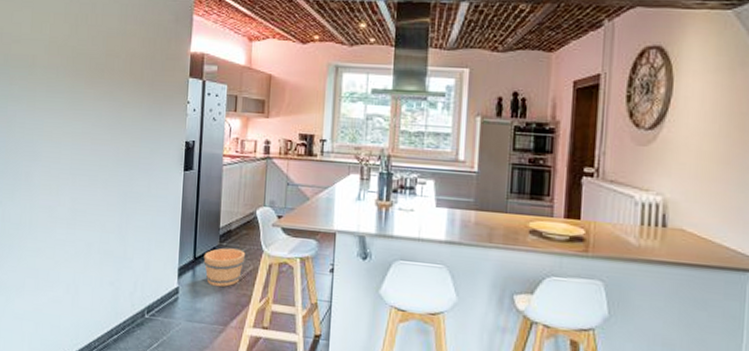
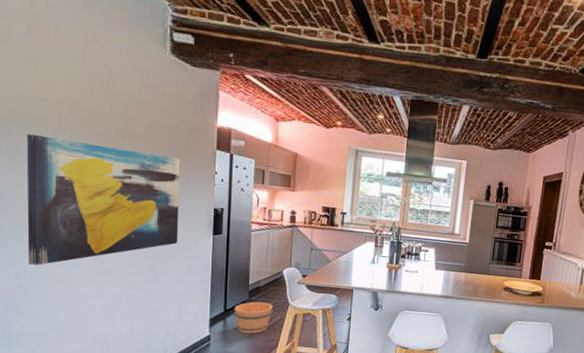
wall art: none [12,75,155,208] -> present [26,134,181,266]

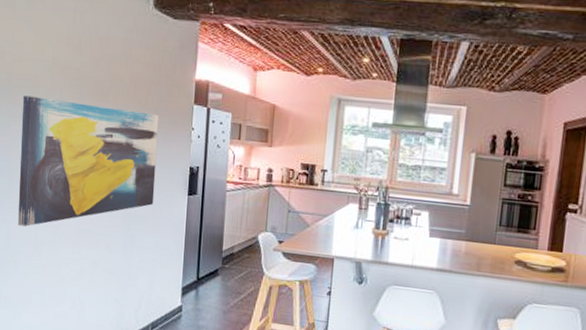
bucket: present [234,301,273,334] -> none [206,269,247,306]

